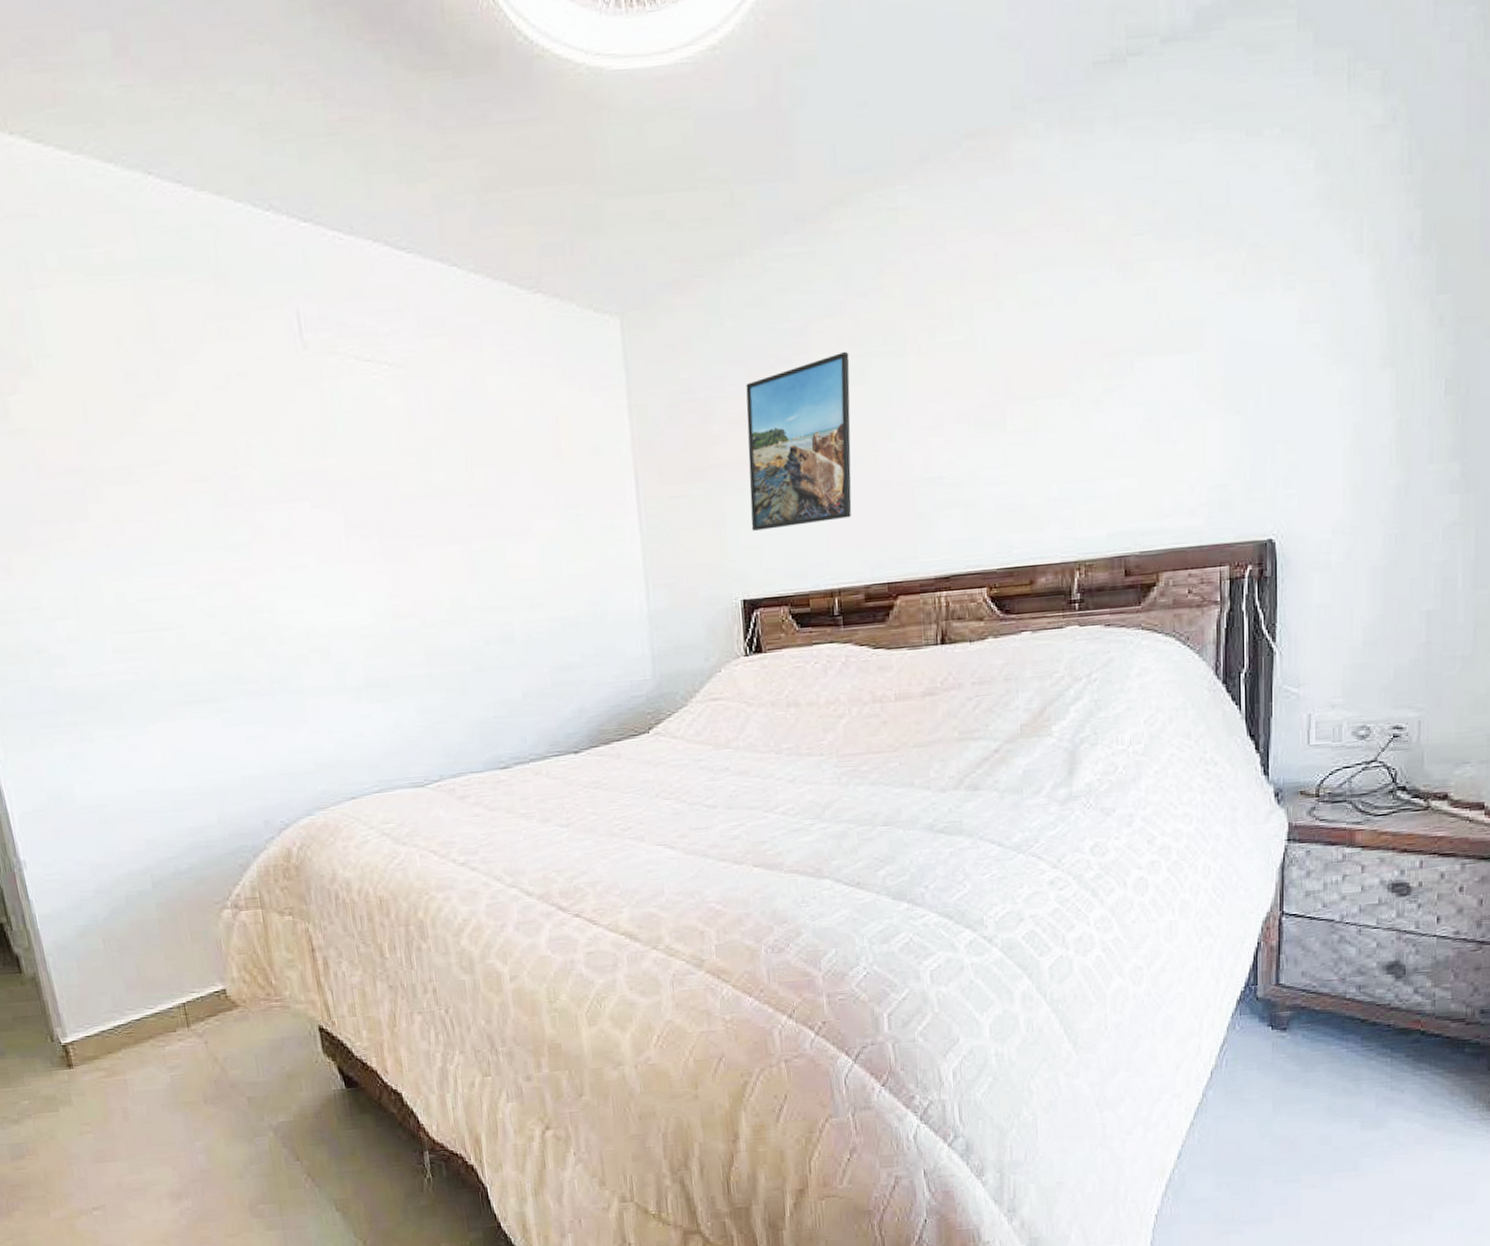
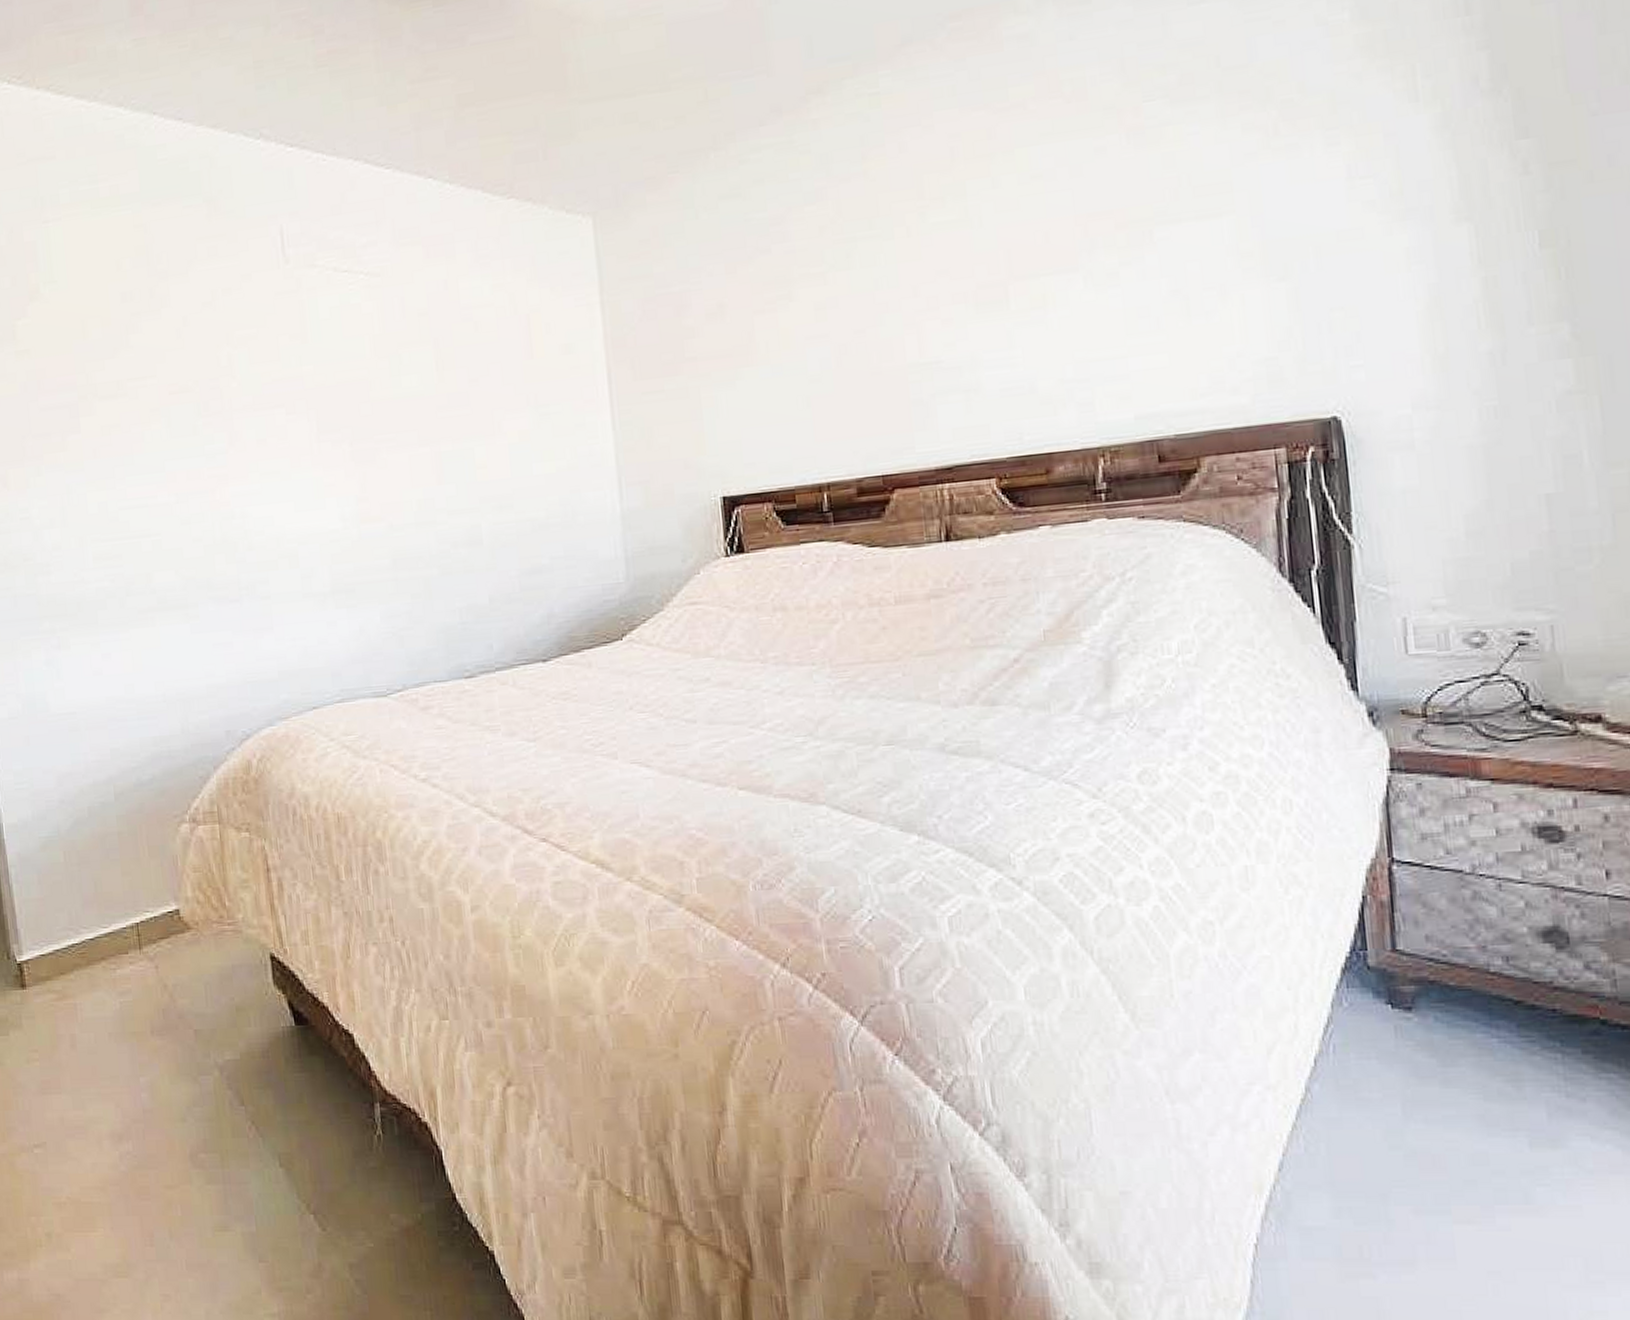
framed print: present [746,351,852,531] -> none [722,237,840,425]

